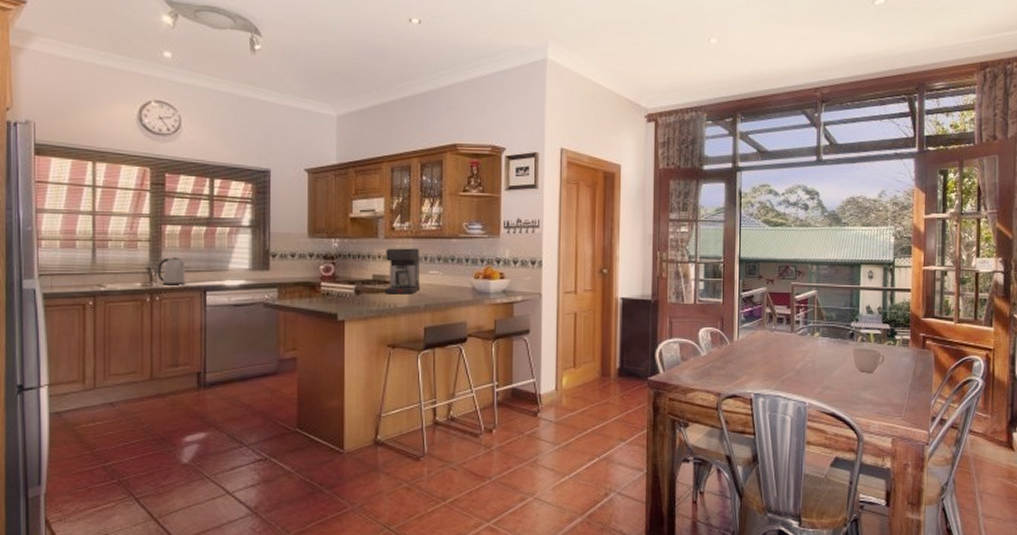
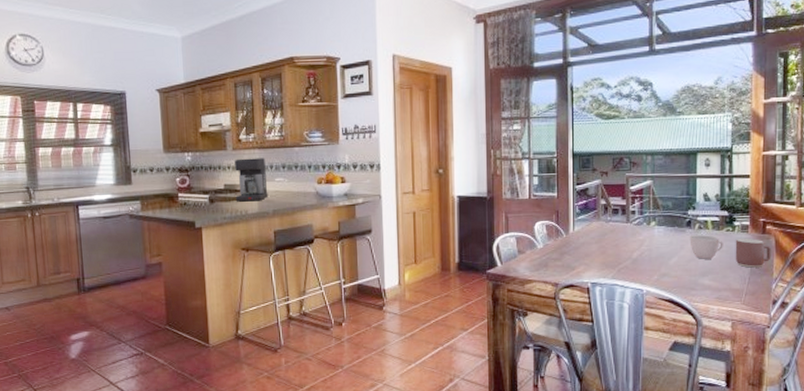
kettle: present [157,257,186,286] -> none [34,177,60,202]
mug: none [896,352,931,383] -> present [735,238,772,268]

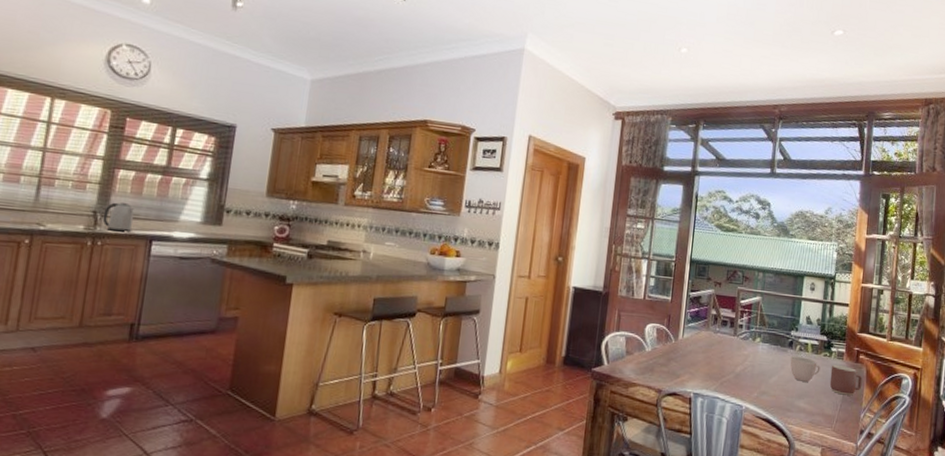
kettle: none [34,177,60,202] -> present [102,202,134,233]
coffee maker: present [235,158,268,202] -> none [337,215,378,264]

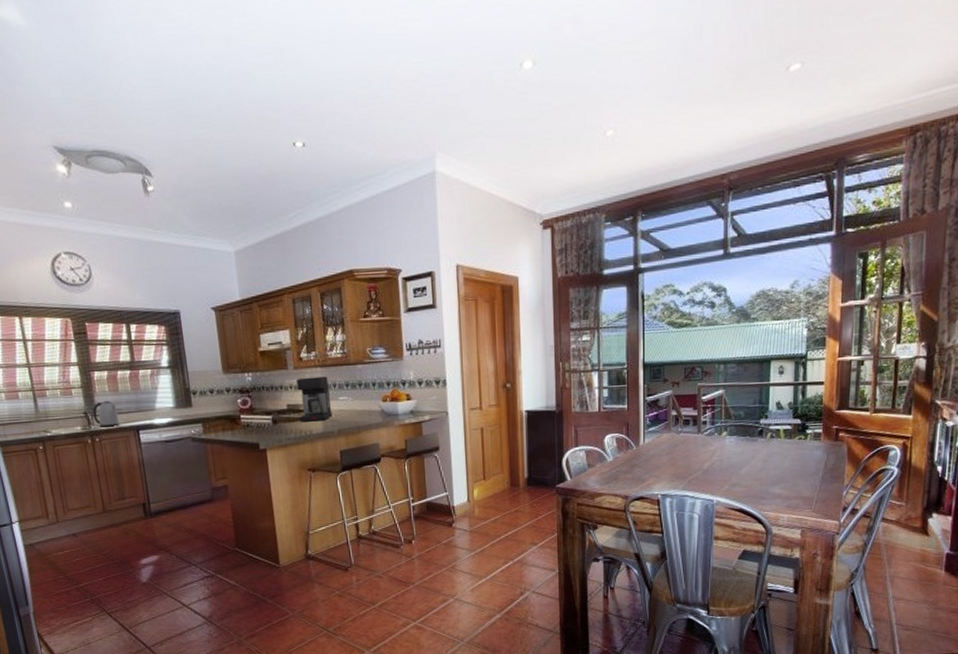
coffee maker: none [337,215,378,264] -> present [296,376,333,422]
cup: present [790,356,820,382] -> none [761,444,795,468]
mug: present [829,364,863,396] -> none [806,445,844,476]

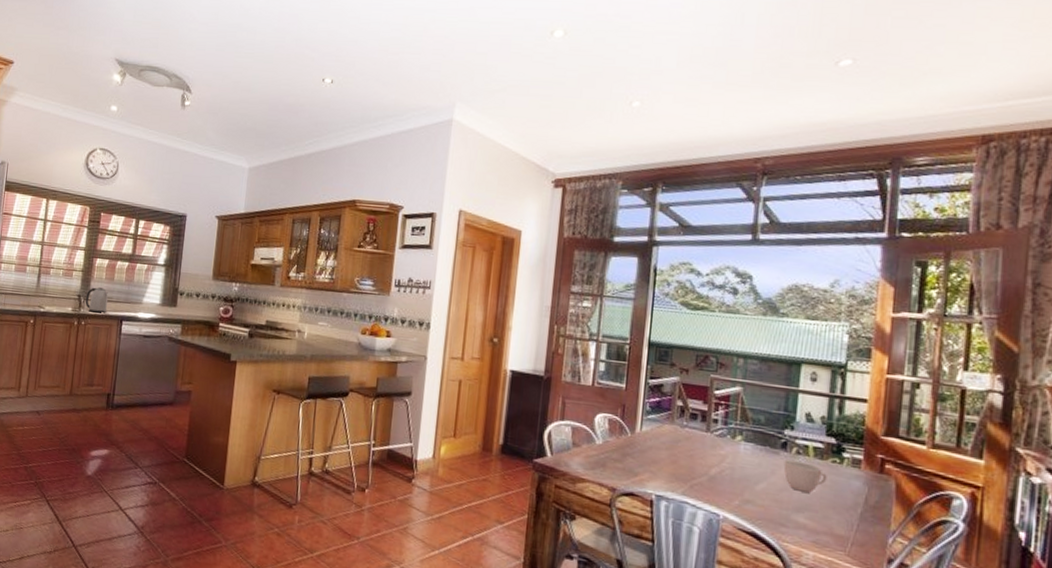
coffee maker: present [296,376,333,422] -> none [275,296,311,343]
cup: none [761,444,795,468] -> present [783,460,827,493]

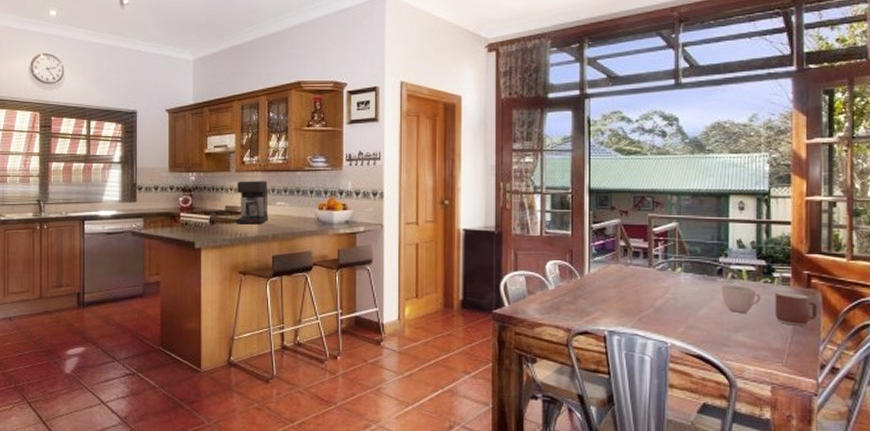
kettle: present [85,287,109,314] -> none [45,191,68,215]
coffee maker: none [275,296,311,343] -> present [236,181,269,225]
mug: none [840,473,890,514] -> present [774,291,818,326]

